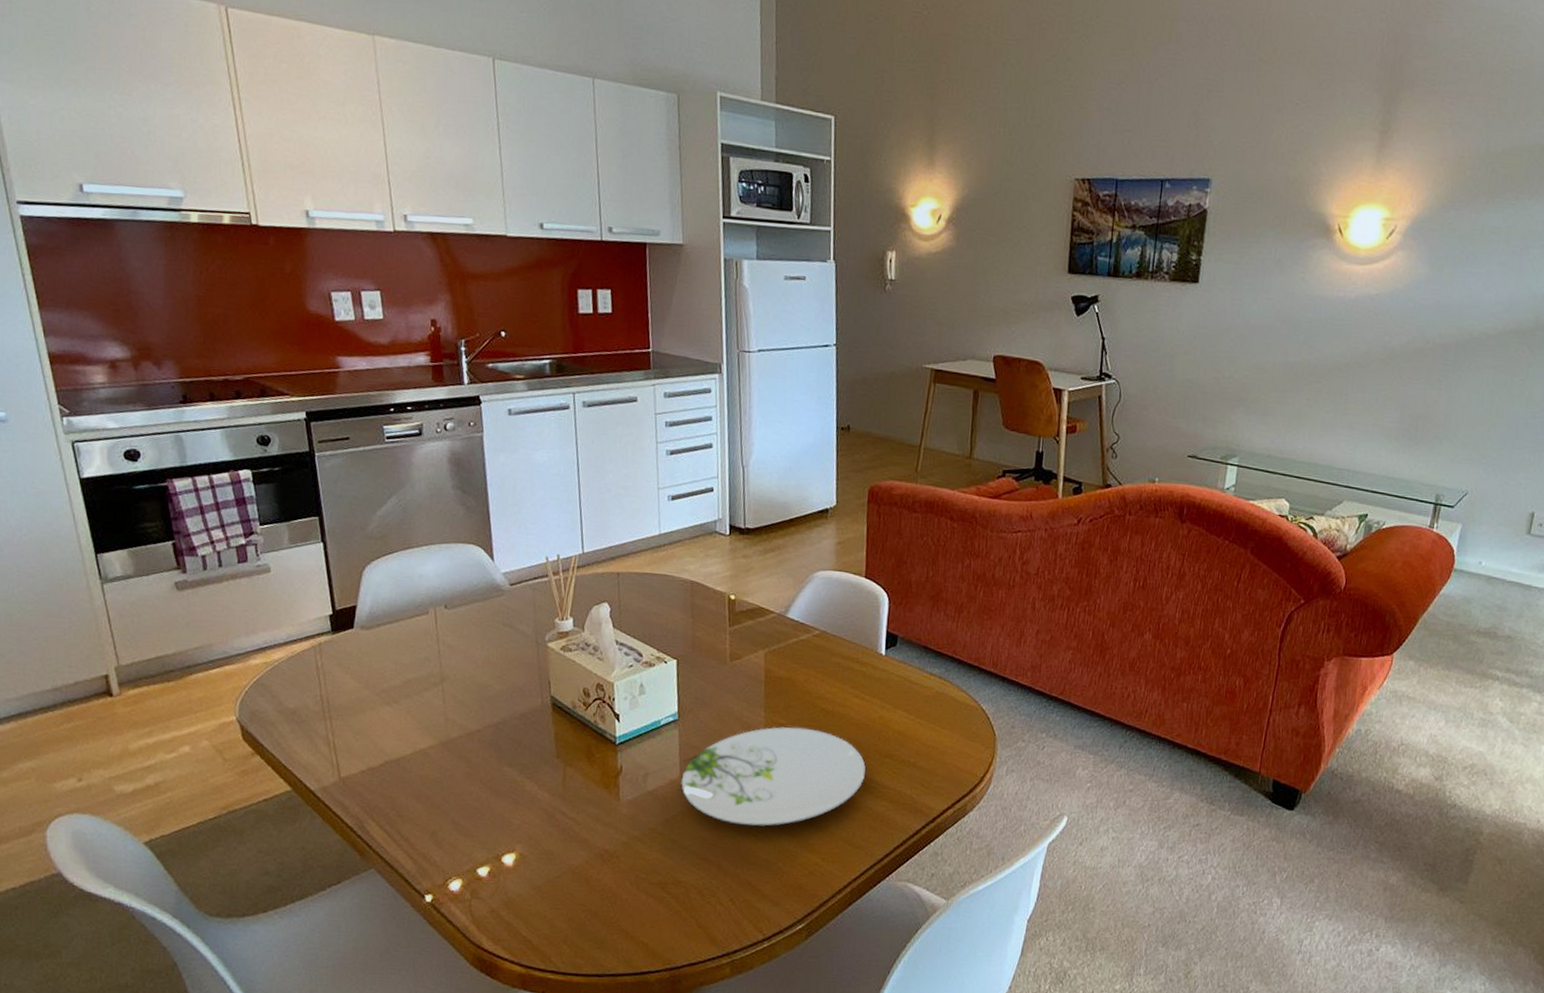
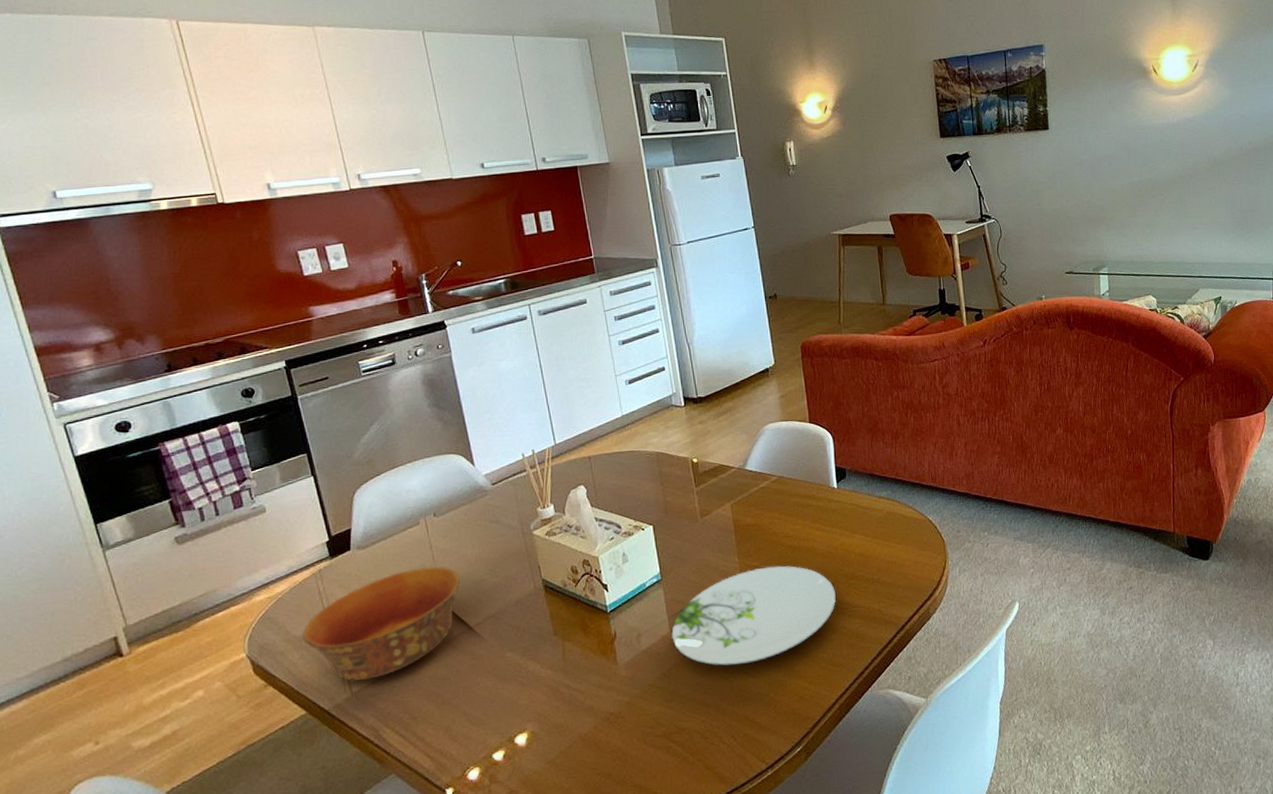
bowl: none [296,659,465,768] -> present [303,566,460,681]

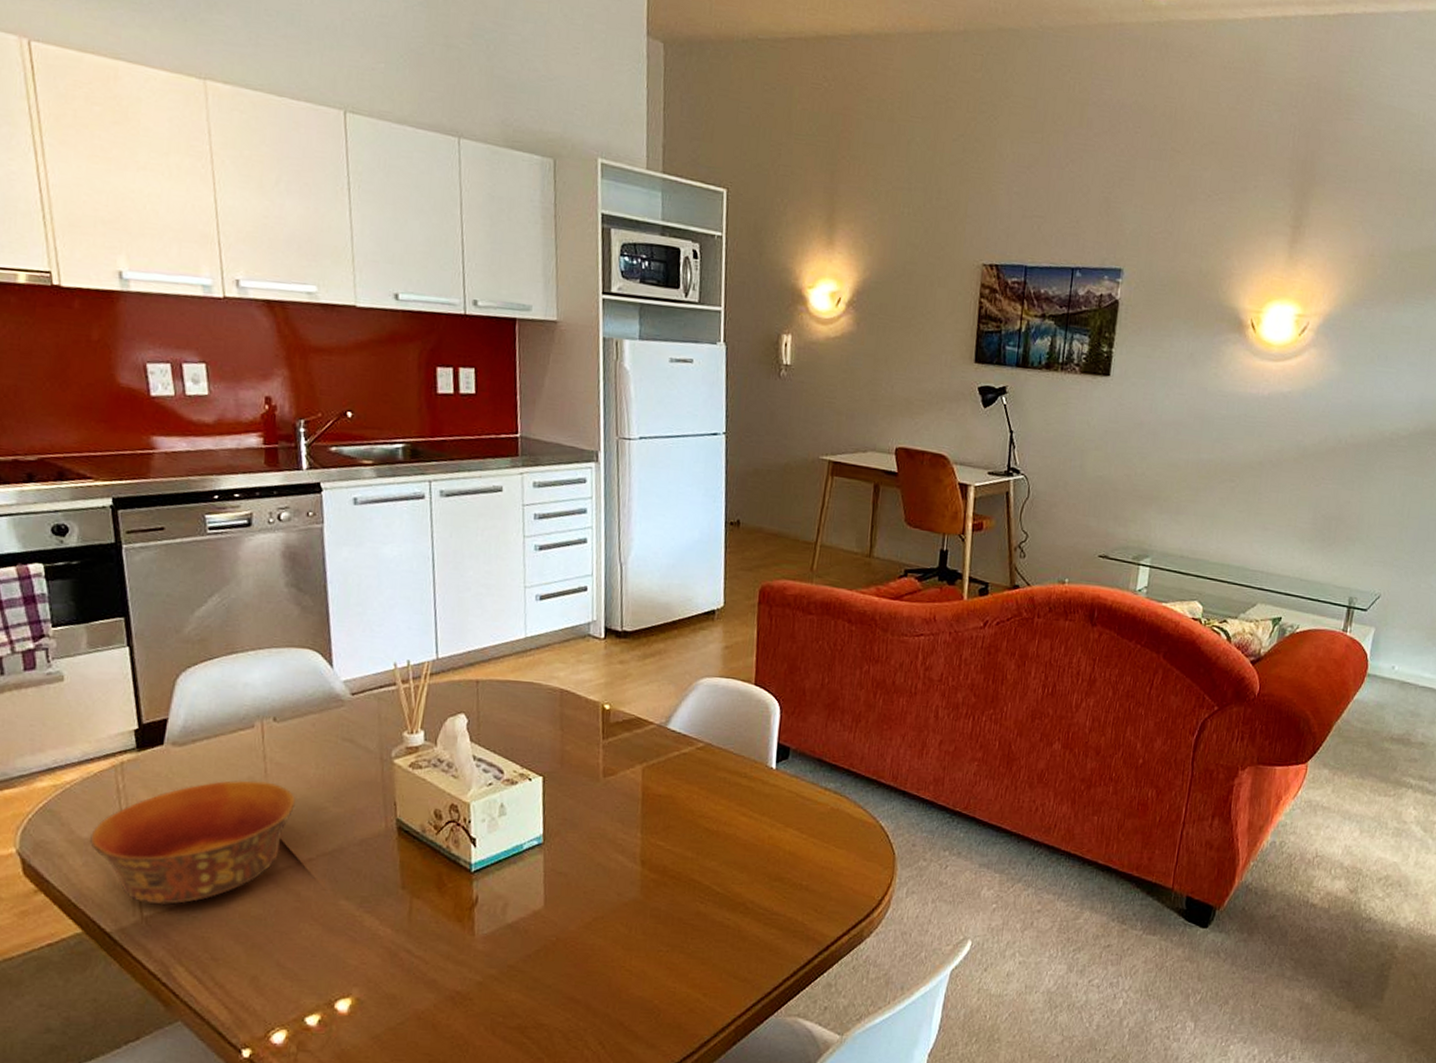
plate: present [671,565,837,667] -> none [544,849,754,961]

